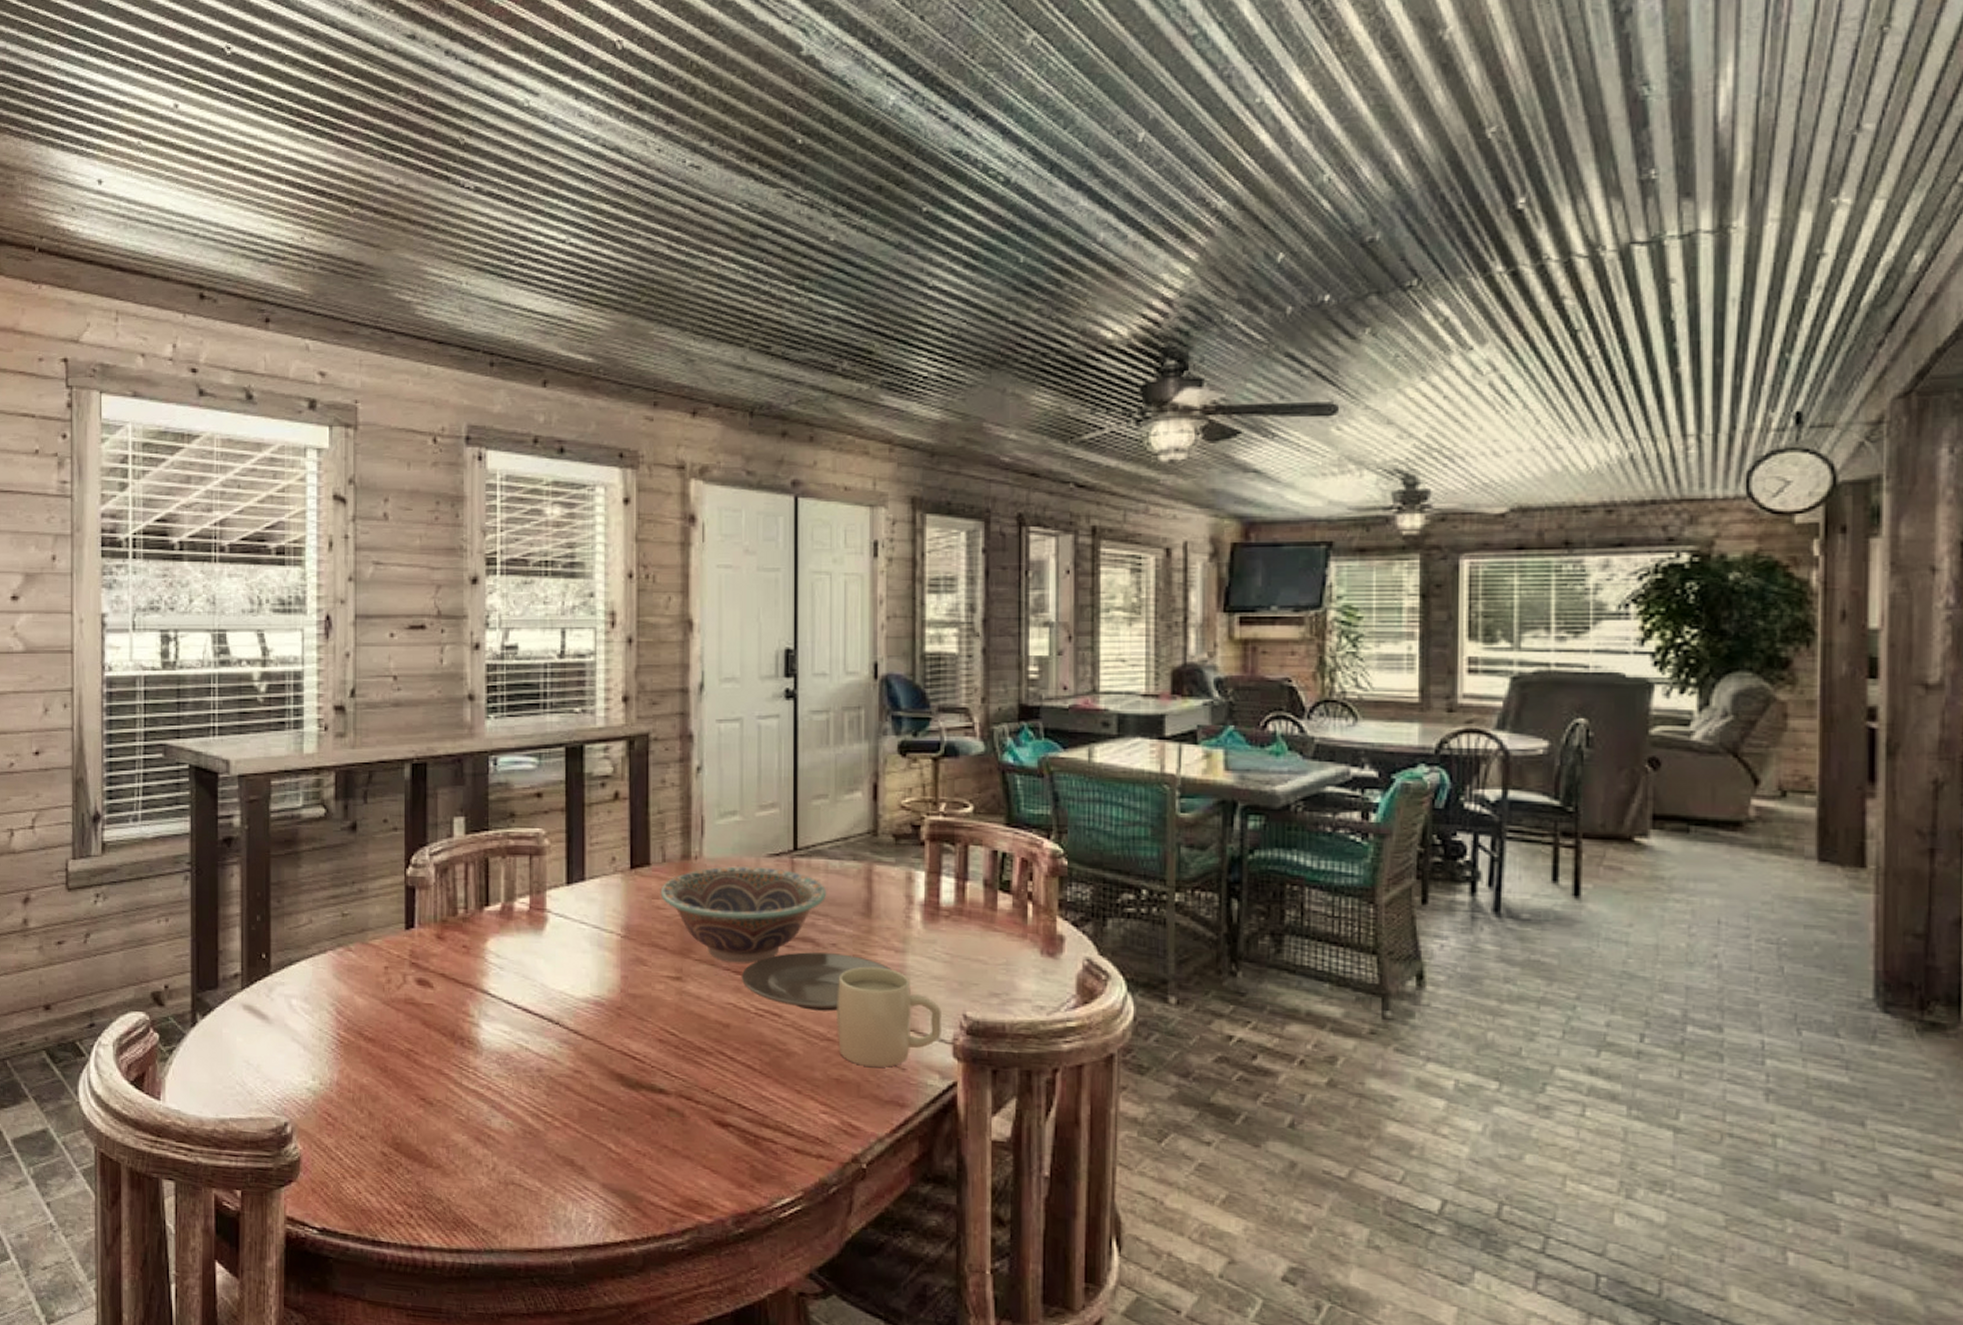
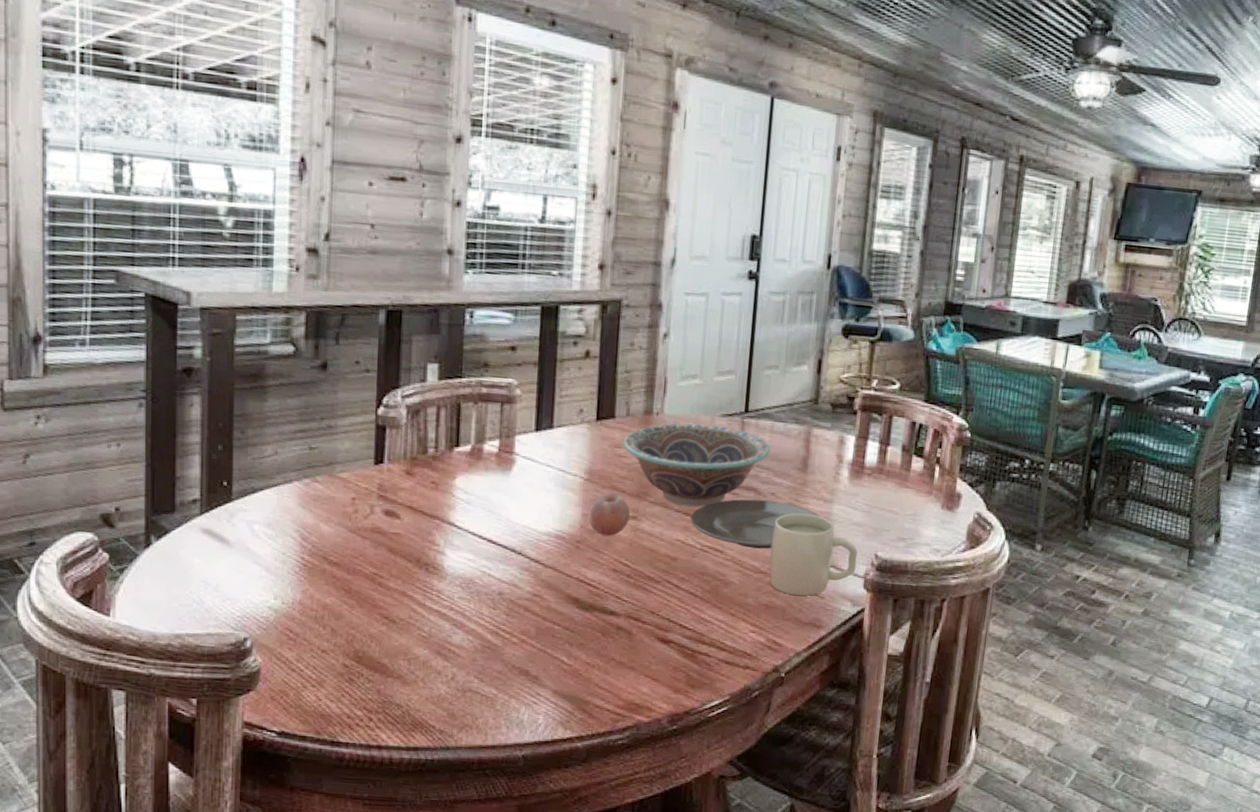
fruit: none [630,951,673,1001] -> present [589,493,630,537]

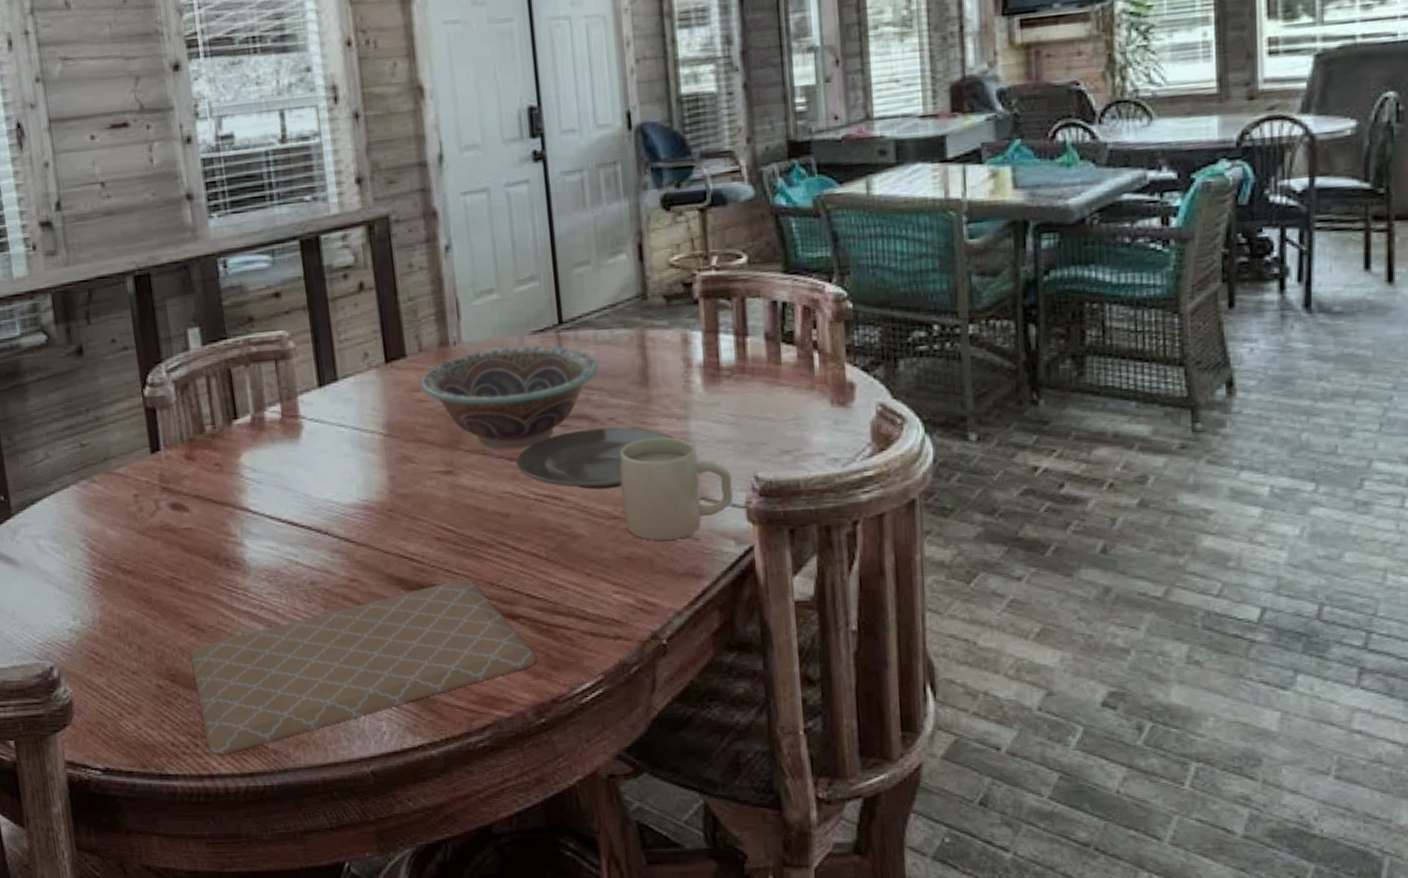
placemat: none [378,606,679,730] -> present [190,579,537,755]
fruit: present [589,493,630,537] -> none [397,447,445,500]

